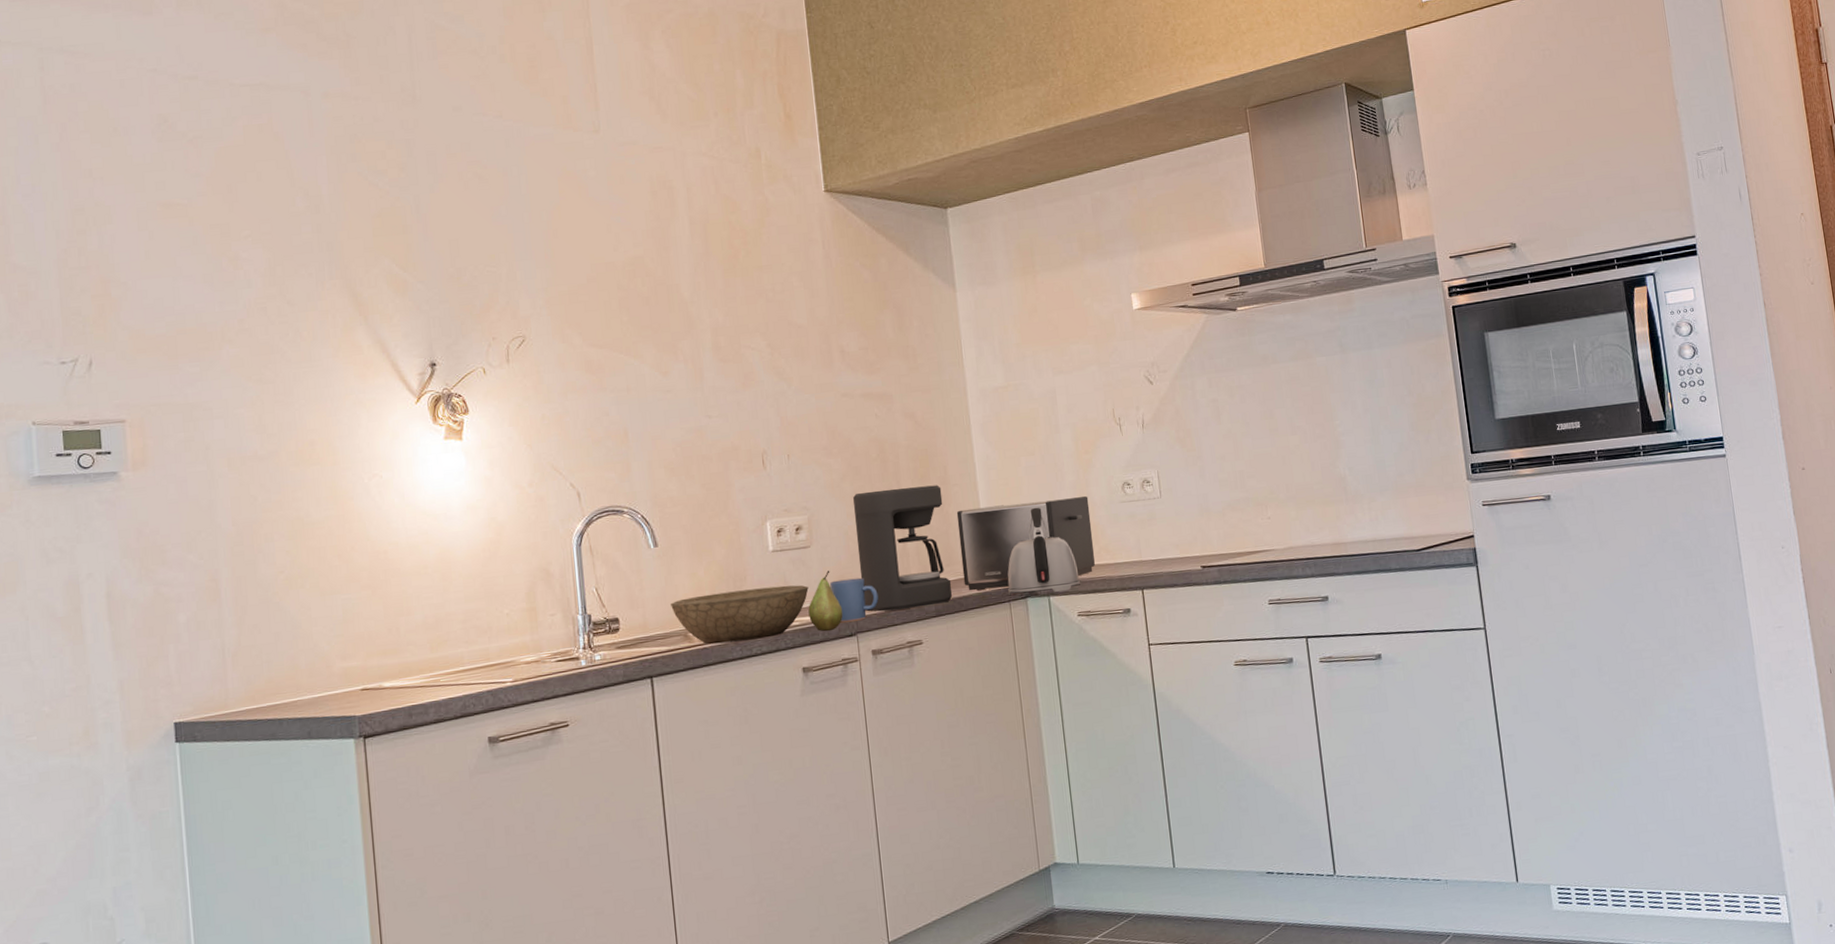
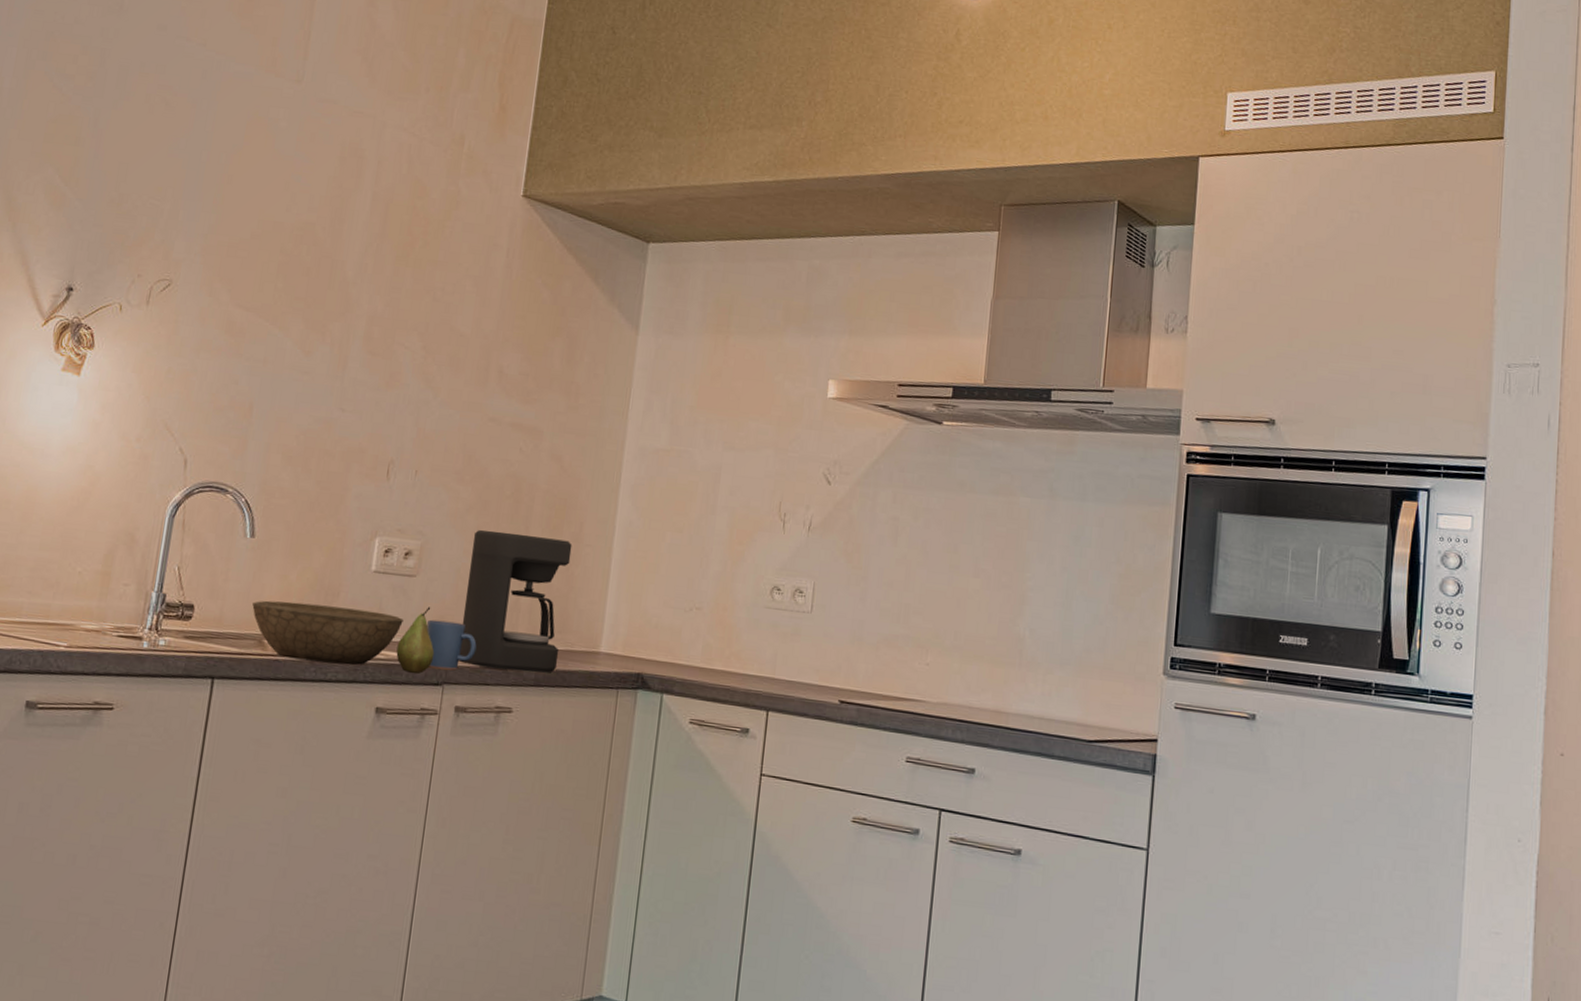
toaster: present [956,496,1095,592] -> none [572,574,731,679]
kettle: present [1007,507,1080,596] -> none [617,590,702,692]

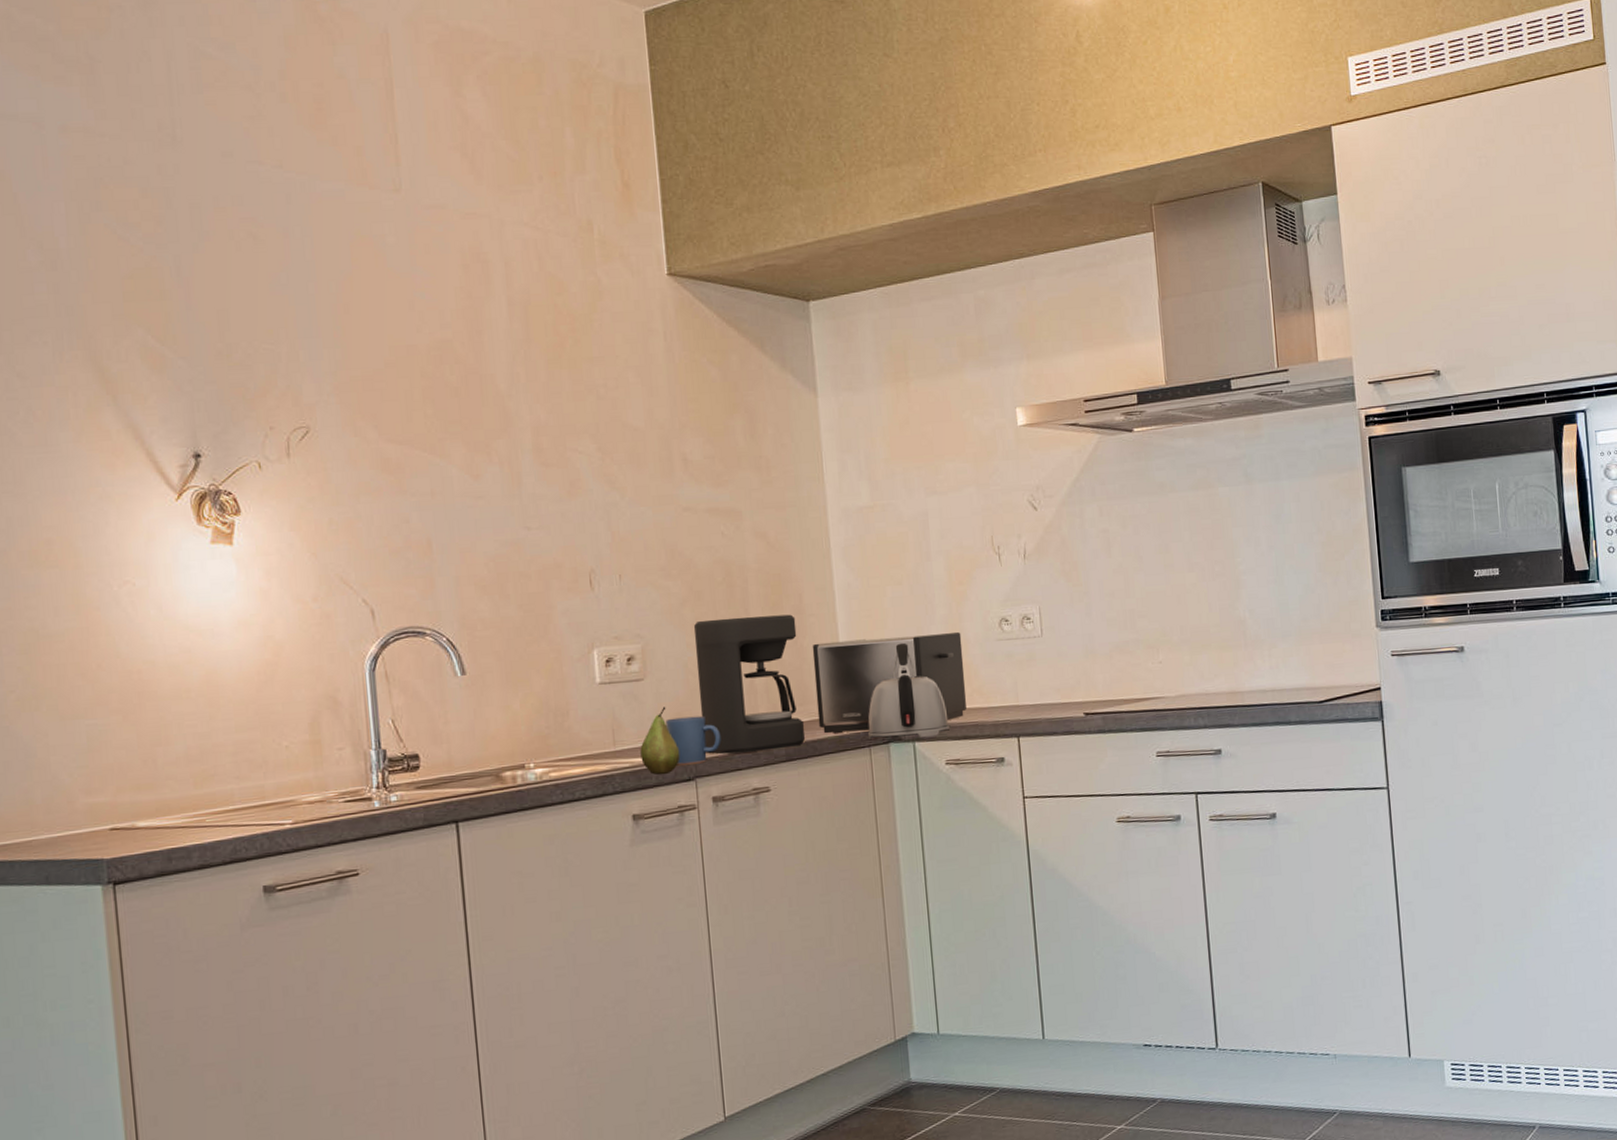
bowl: present [252,600,404,666] -> none [480,722,641,787]
toaster: none [572,574,731,679] -> present [812,631,967,735]
kettle: none [617,590,702,692] -> present [867,642,949,741]

